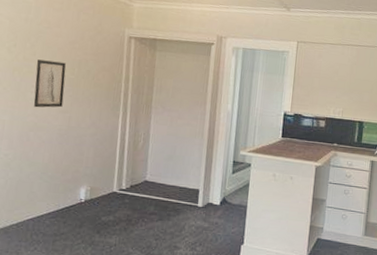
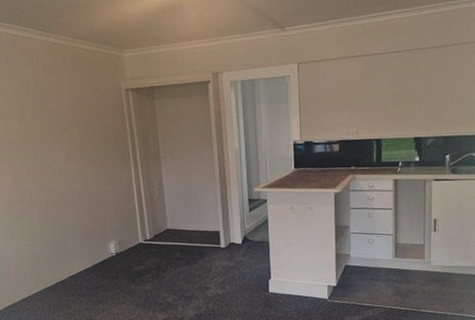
wall art: present [33,59,66,108] -> none [47,126,78,174]

